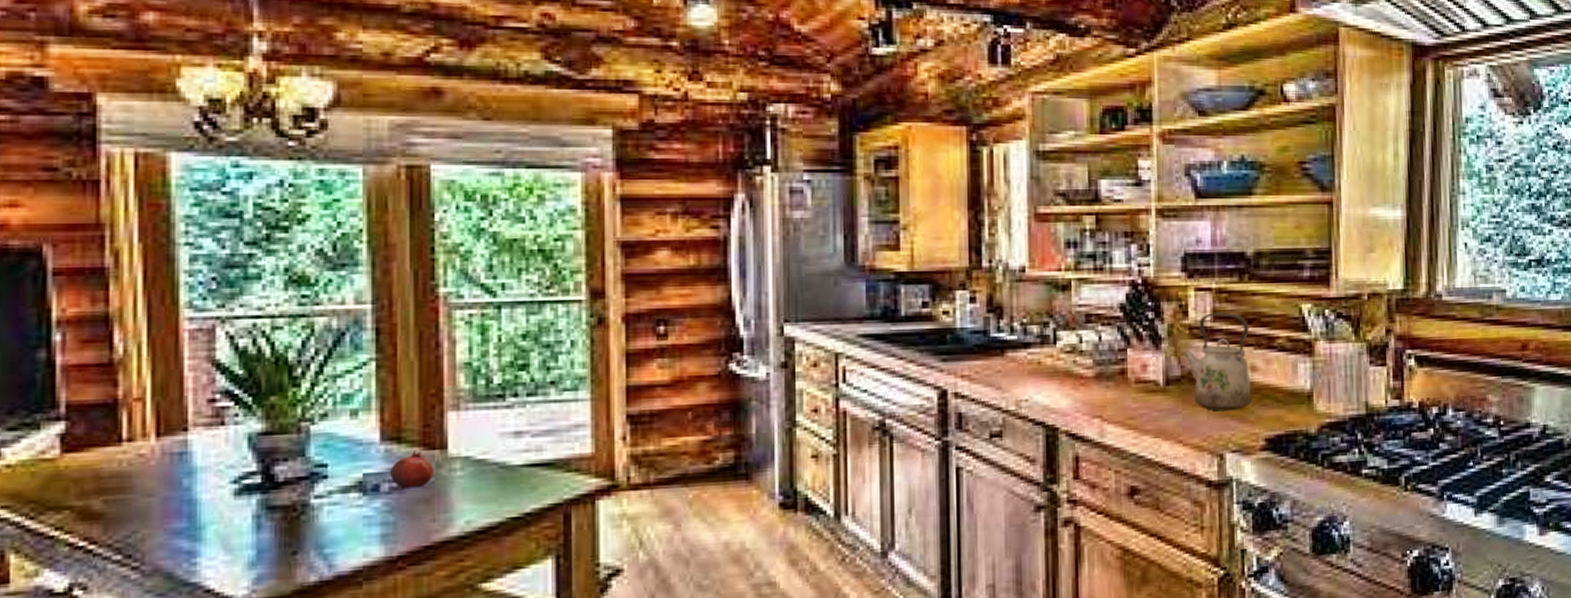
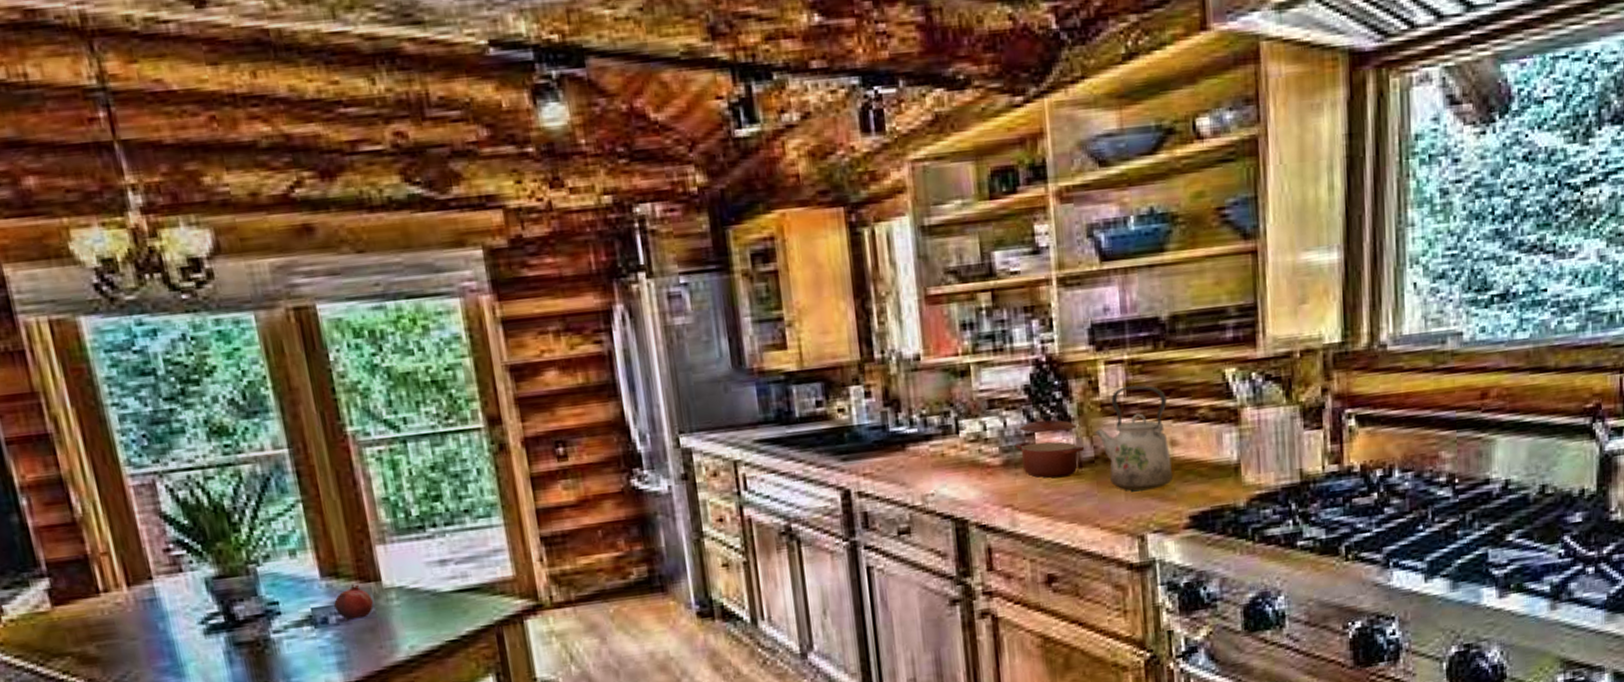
saucepan: none [1109,332,1173,393] -> present [1016,413,1085,478]

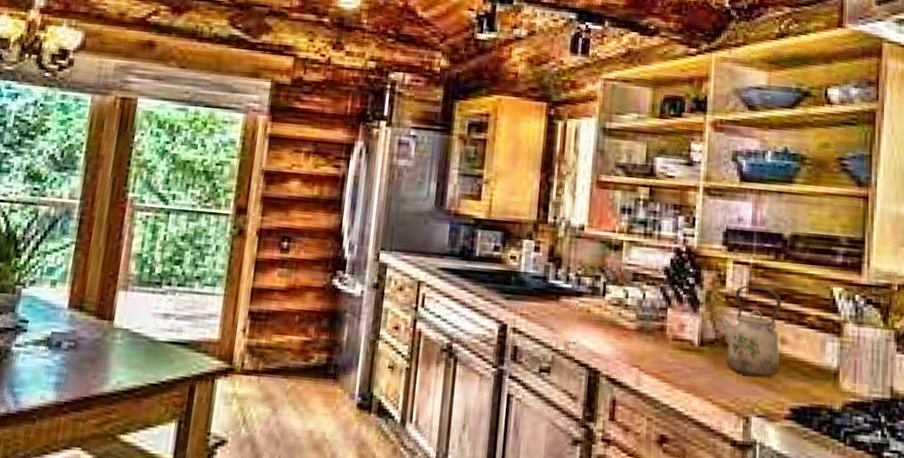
fruit: present [334,583,374,622] -> none [70,318,102,349]
saucepan: present [1016,413,1085,478] -> none [650,294,708,351]

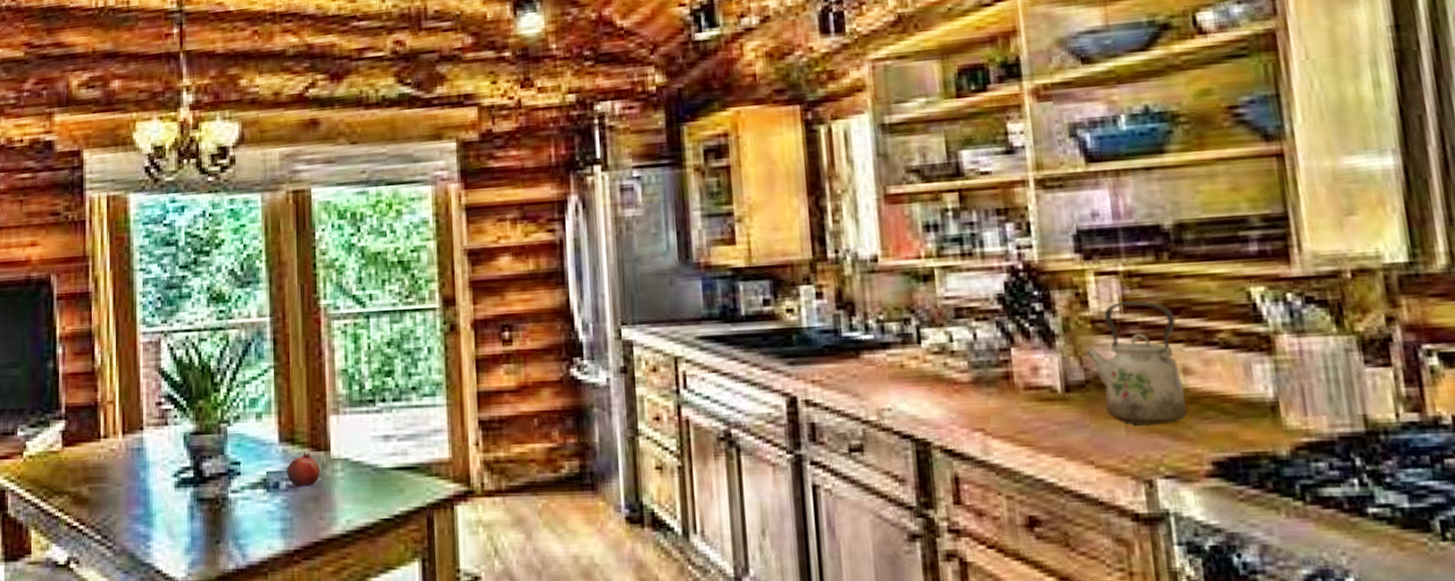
fruit: none [70,318,102,349] -> present [287,450,320,489]

